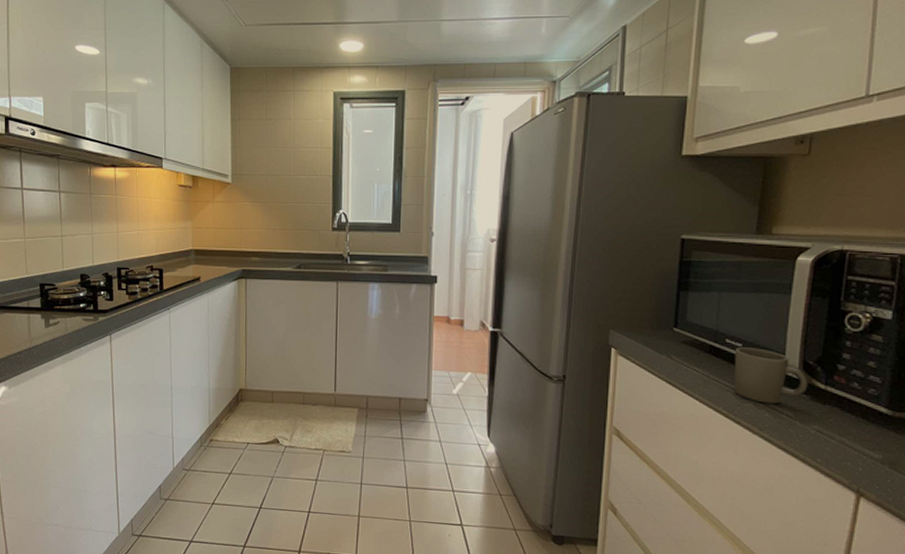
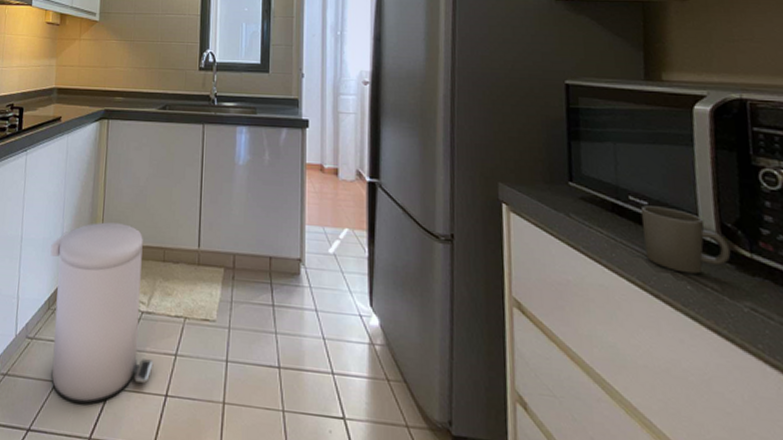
pedal bin: none [199,371,297,521] -> present [50,222,154,406]

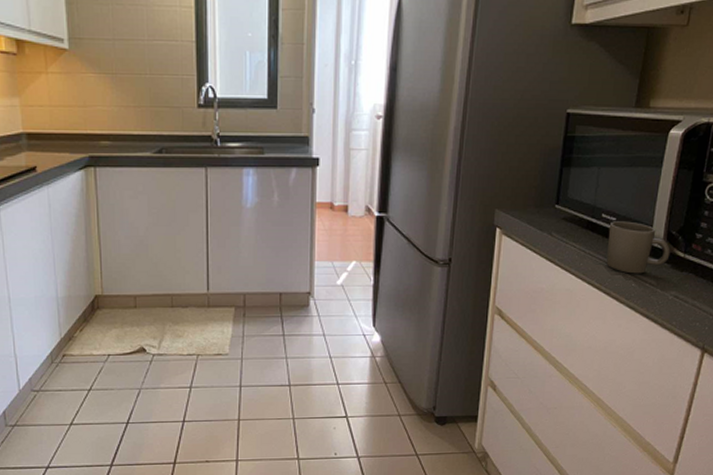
pedal bin: present [50,222,154,406] -> none [45,275,169,440]

